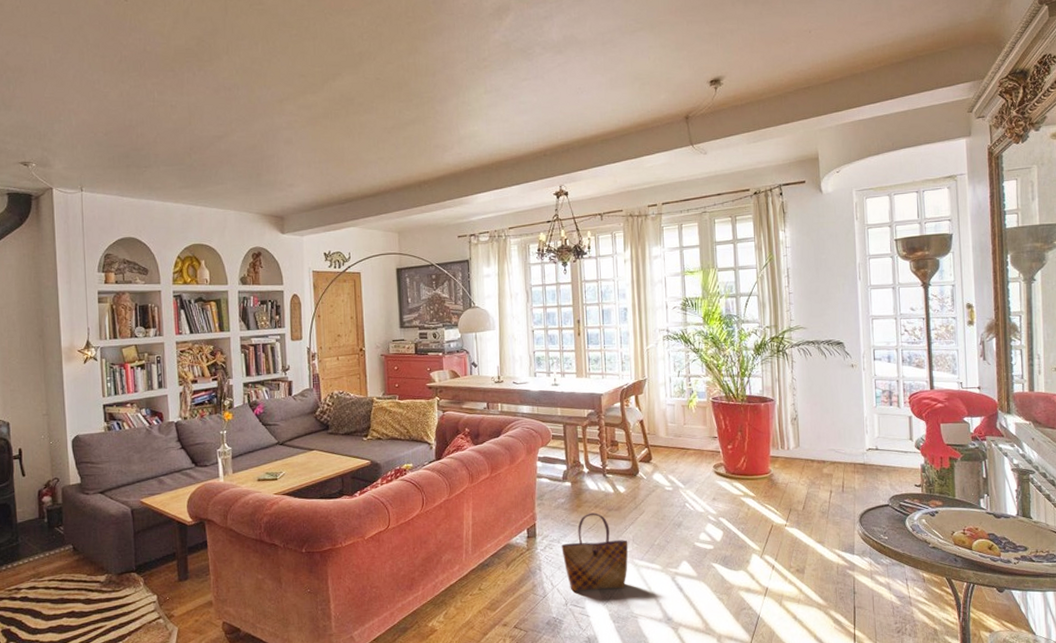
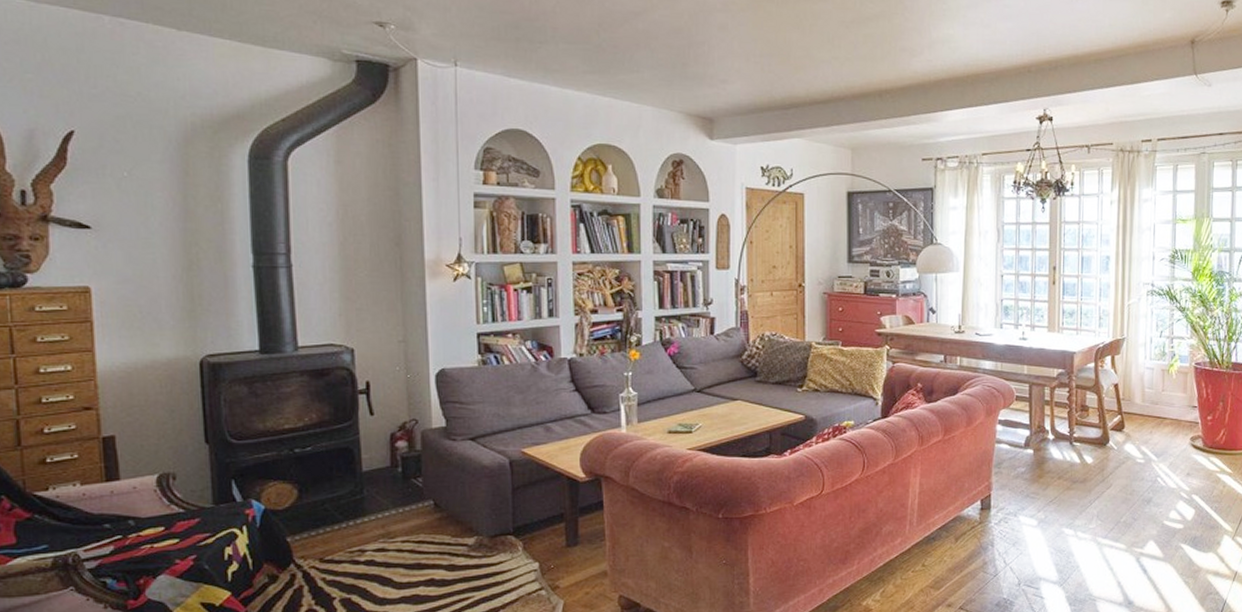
tote bag: present [561,512,628,592] -> none [1018,484,1092,571]

